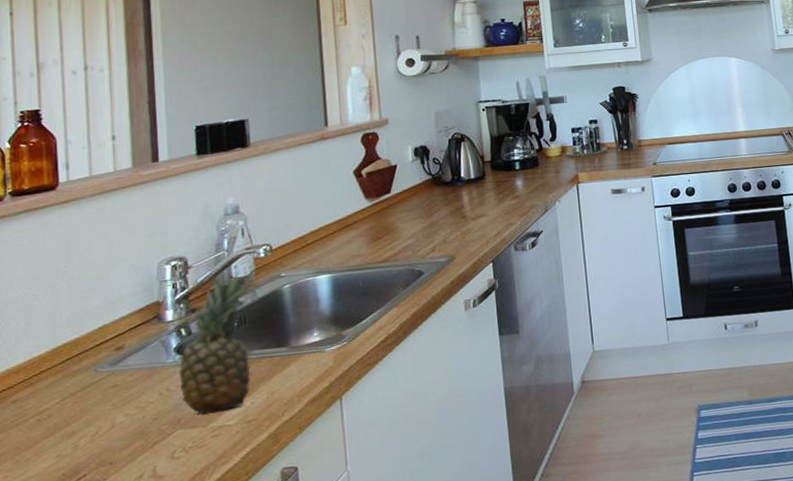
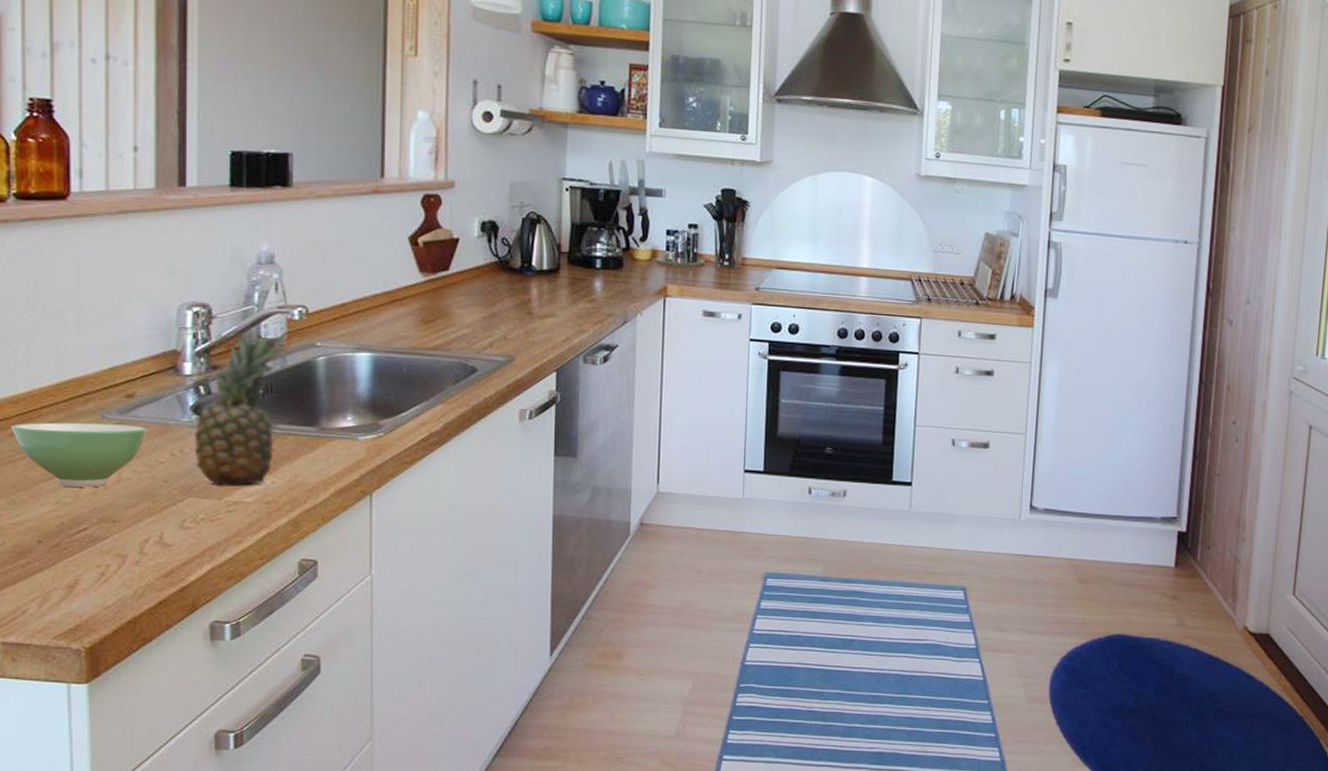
bowl: none [14,373,138,440] -> present [11,422,148,488]

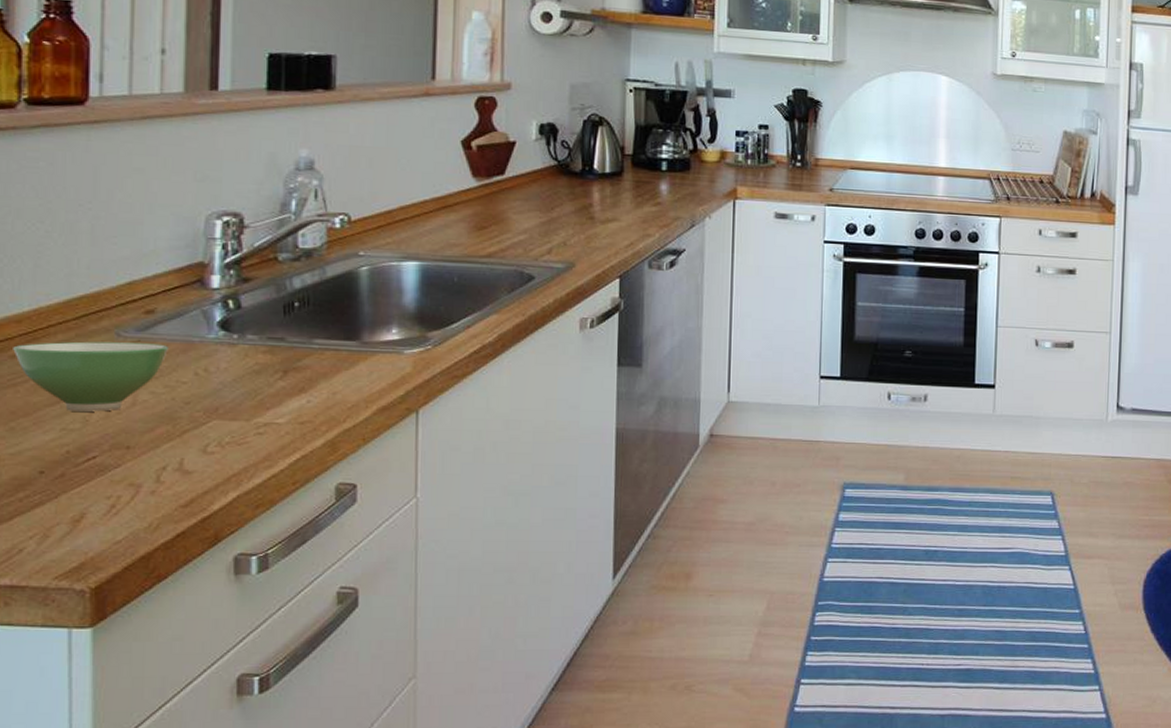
fruit: present [194,331,283,485] -> none [220,241,322,405]

